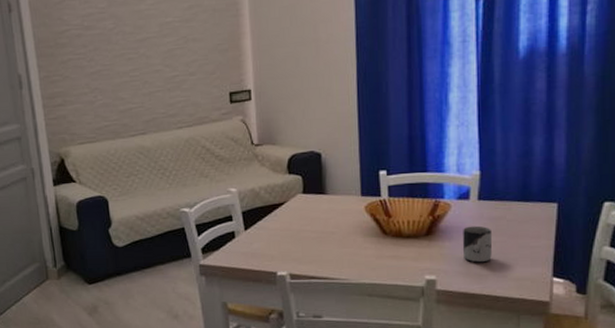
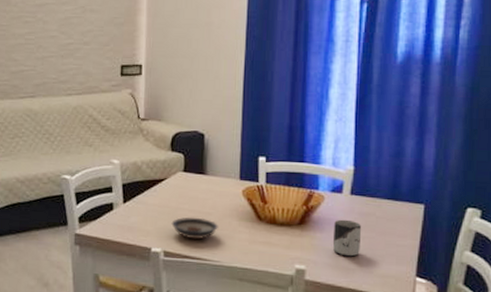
saucer: none [295,237,343,260] -> present [171,217,218,240]

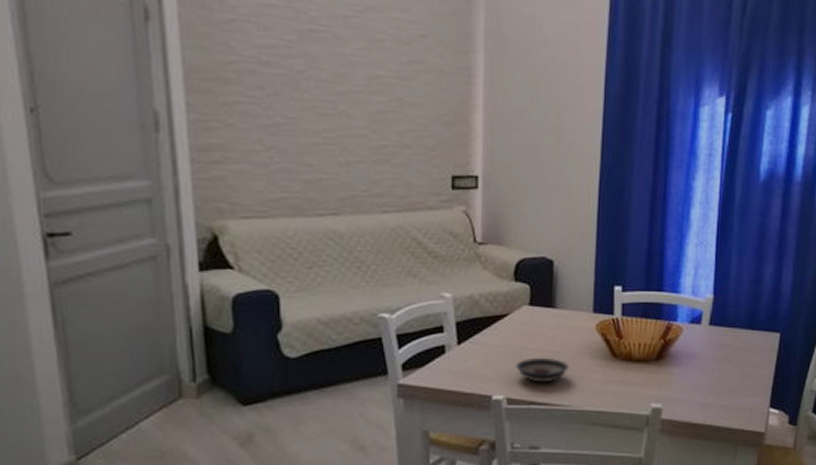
cup: present [332,219,362,257] -> none [689,352,720,391]

